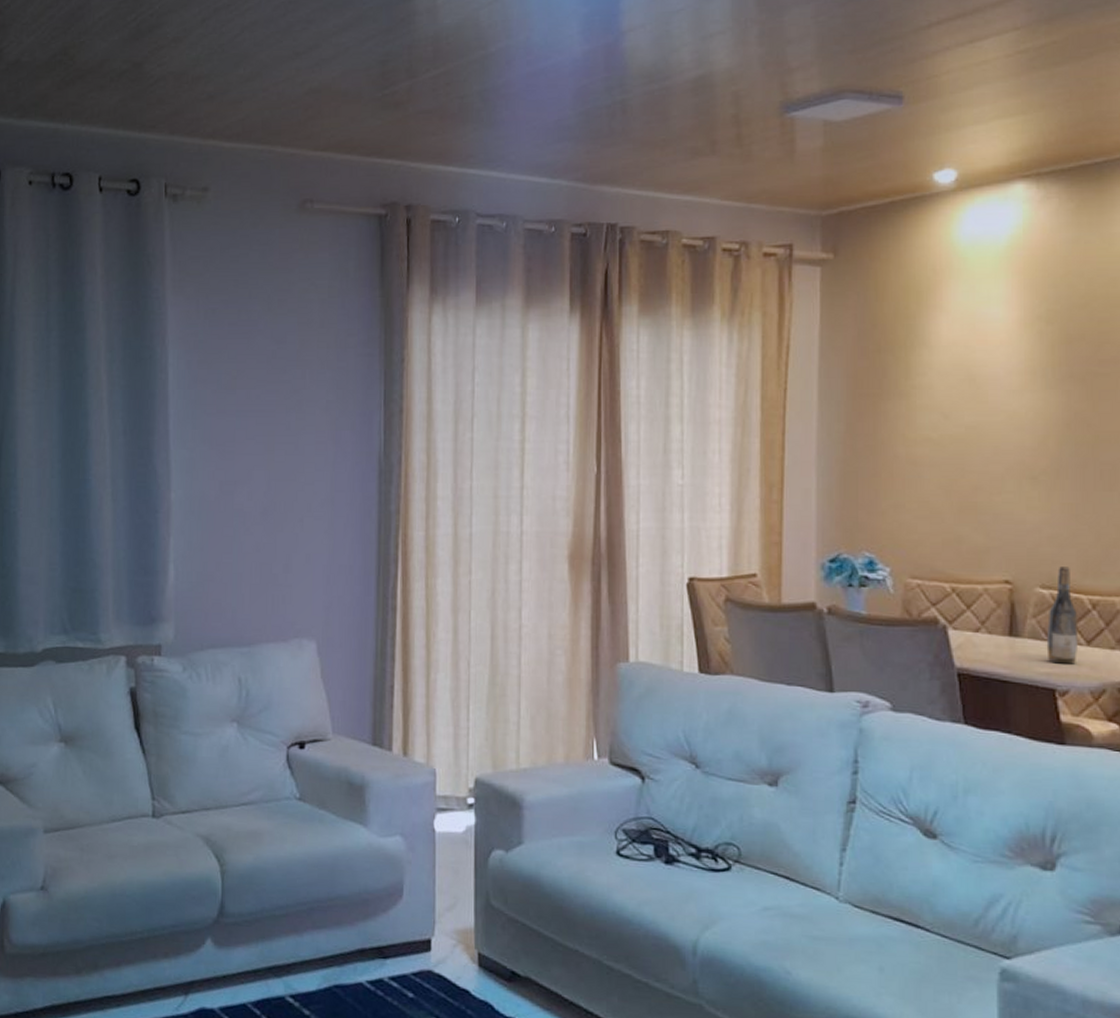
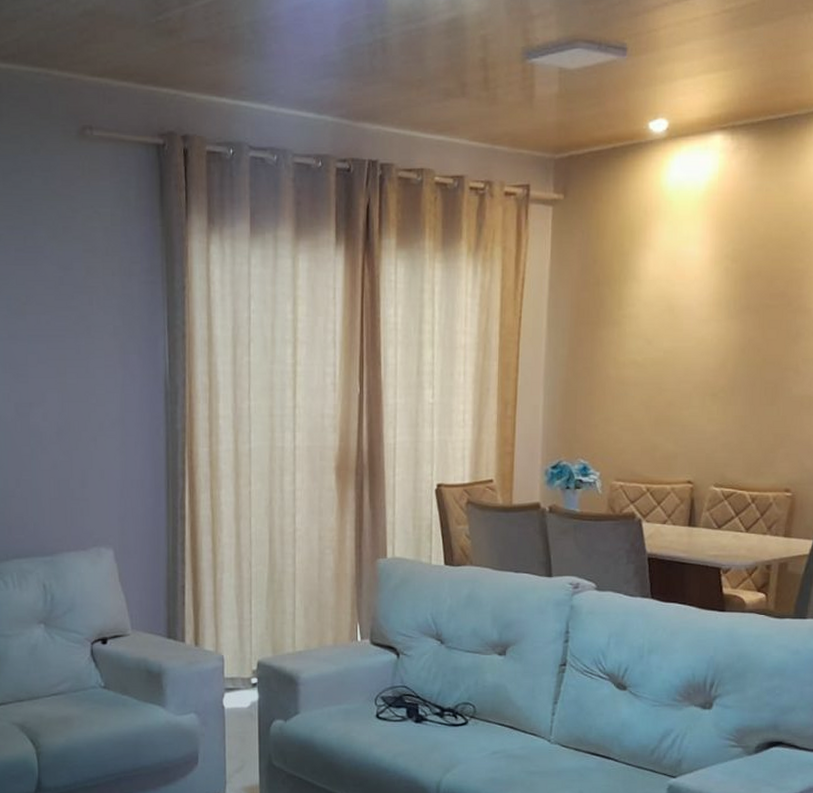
wine bottle: present [1046,565,1079,664] -> none [715,467,741,547]

